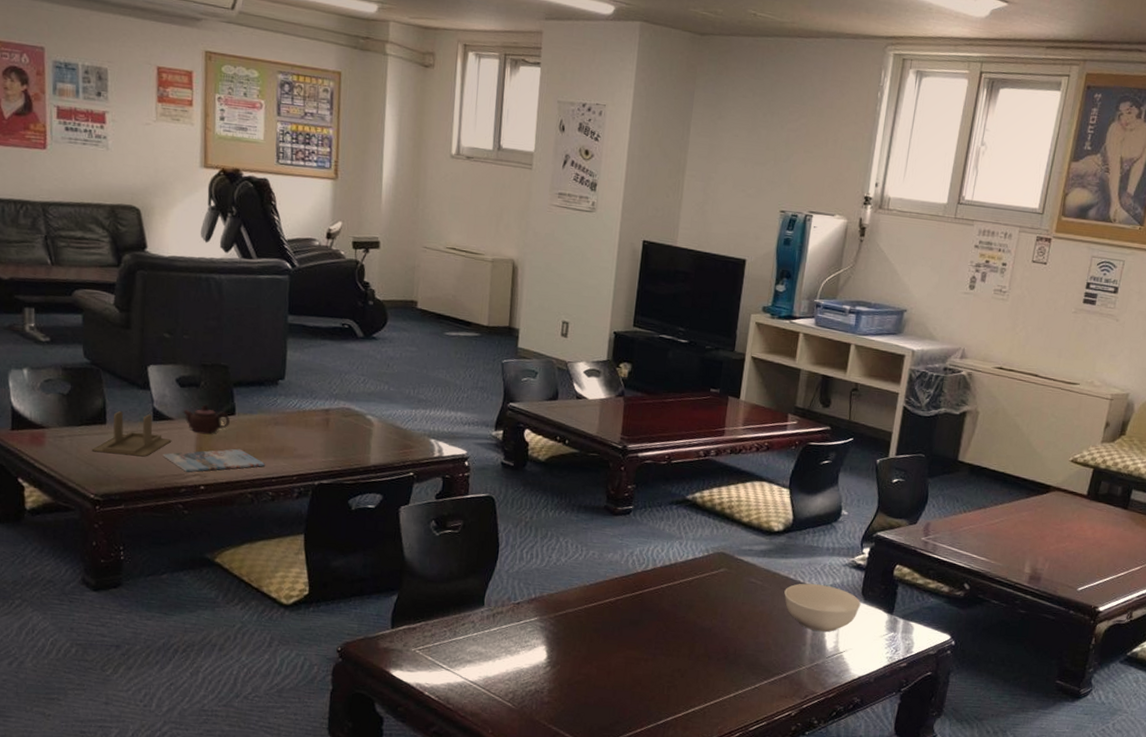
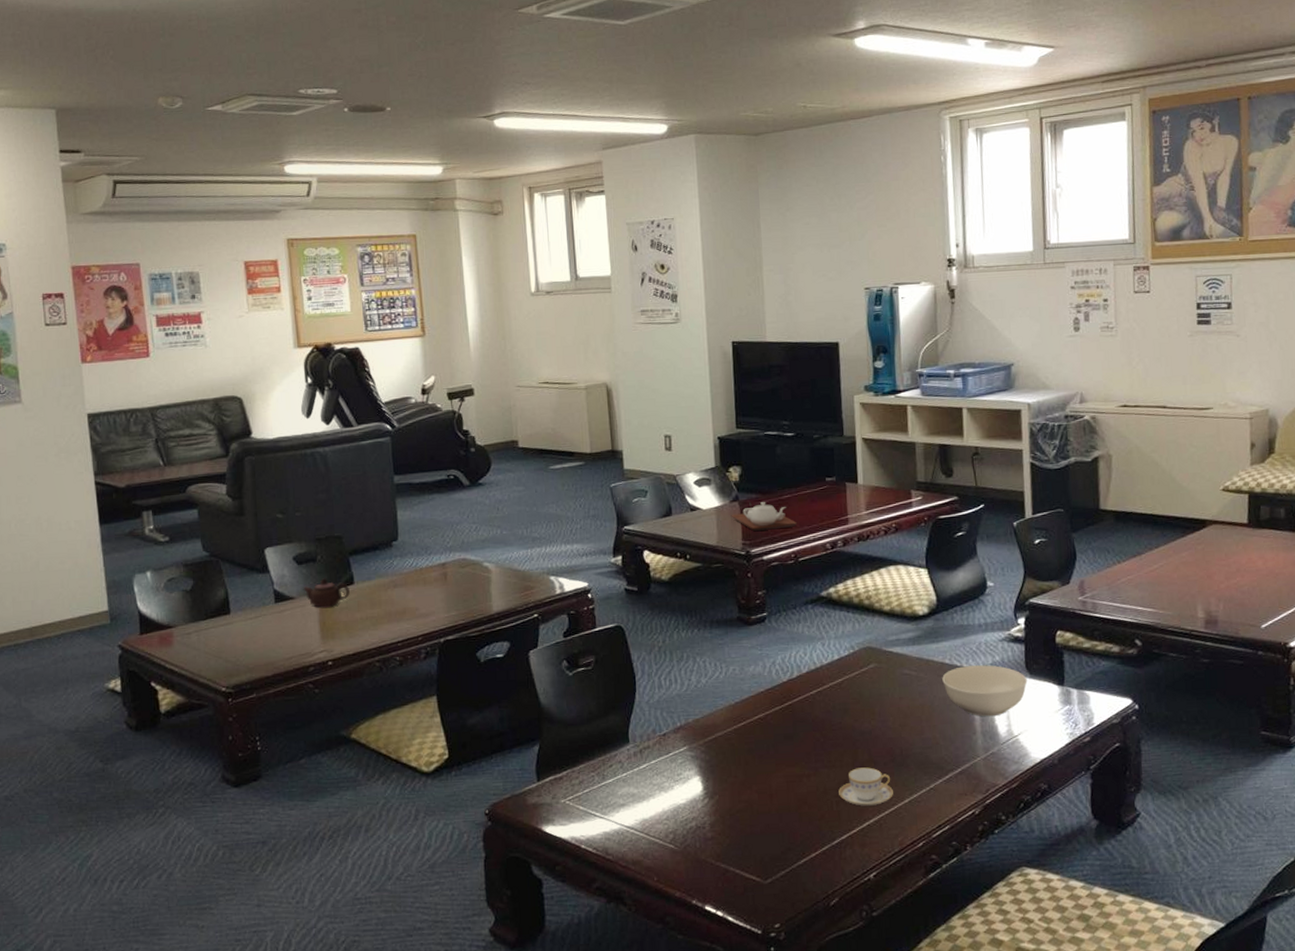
napkin holder: present [92,411,172,457] -> none [219,597,296,644]
magazine: present [162,448,265,472] -> none [288,617,389,650]
tea set: none [614,399,676,430] -> present [731,502,797,531]
teacup: none [671,659,721,696] -> present [839,767,893,807]

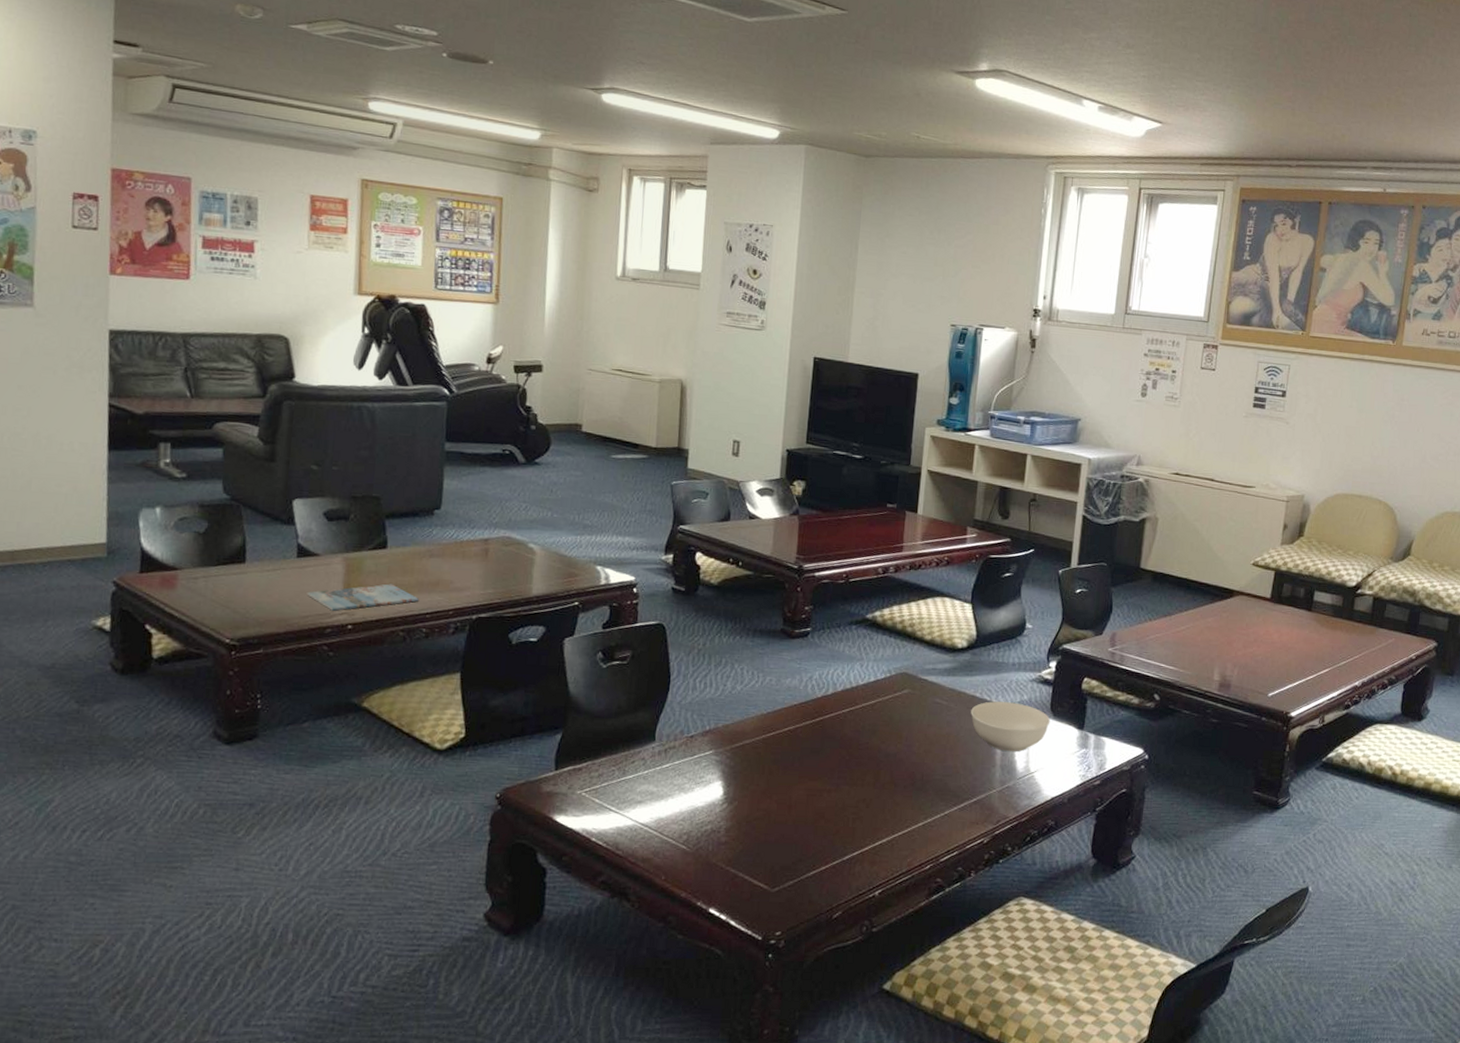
magazine: none [288,617,389,650] -> present [307,583,419,611]
teapot: present [302,578,350,608] -> none [329,538,381,569]
tea set: present [731,502,797,531] -> none [788,517,853,548]
teacup: present [839,767,893,807] -> none [856,788,909,827]

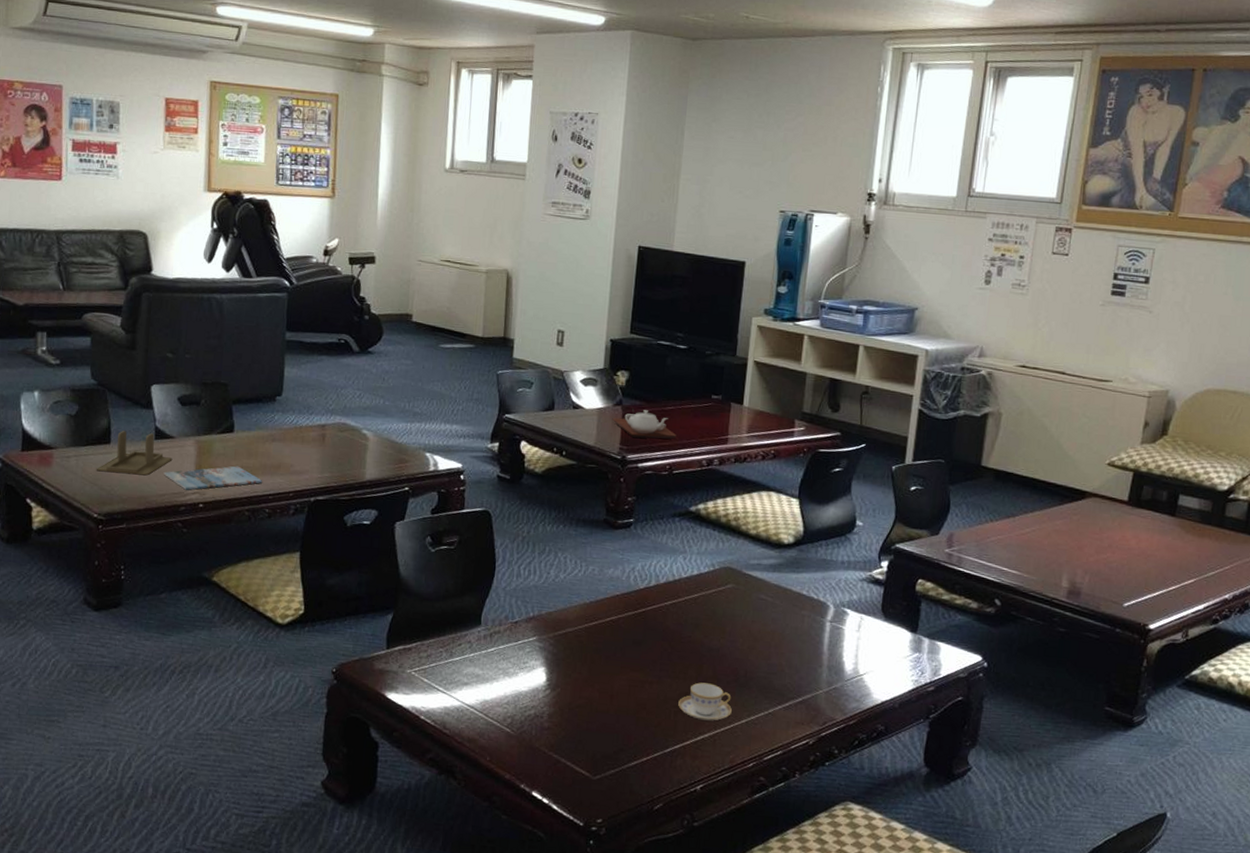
napkin holder: none [229,549,318,597] -> present [97,431,173,476]
tea set: none [788,517,853,548] -> present [612,408,677,439]
teacup: none [856,788,909,827] -> present [678,682,732,722]
bowl: present [971,701,1051,752] -> none [797,599,881,653]

